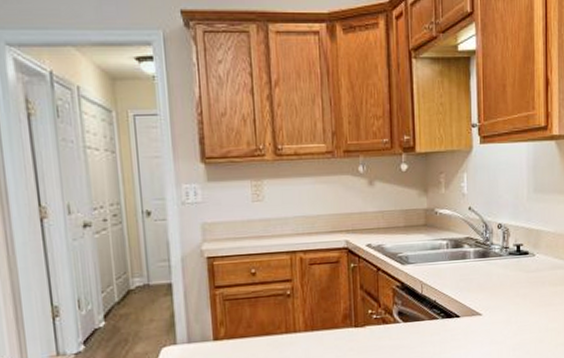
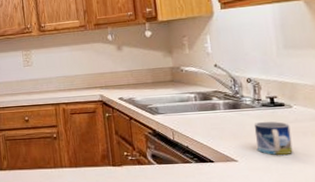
mug: none [500,270,532,307] -> present [254,121,293,155]

